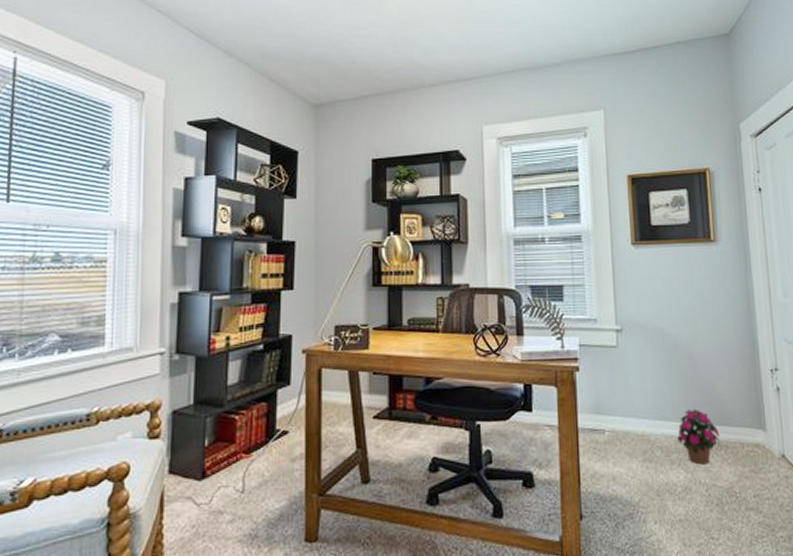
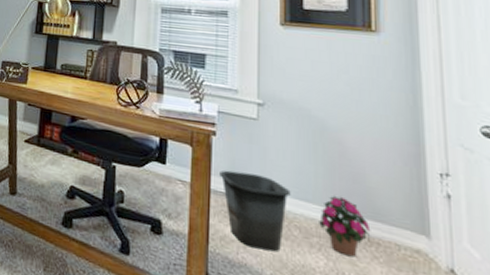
waste bin: none [586,403,652,478] -> present [220,170,291,252]

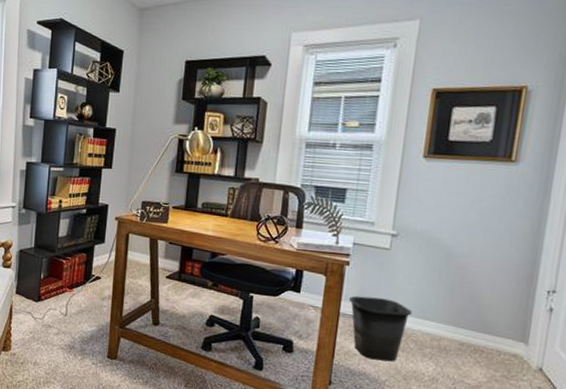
potted flower: present [319,195,371,258] -> none [433,313,478,363]

